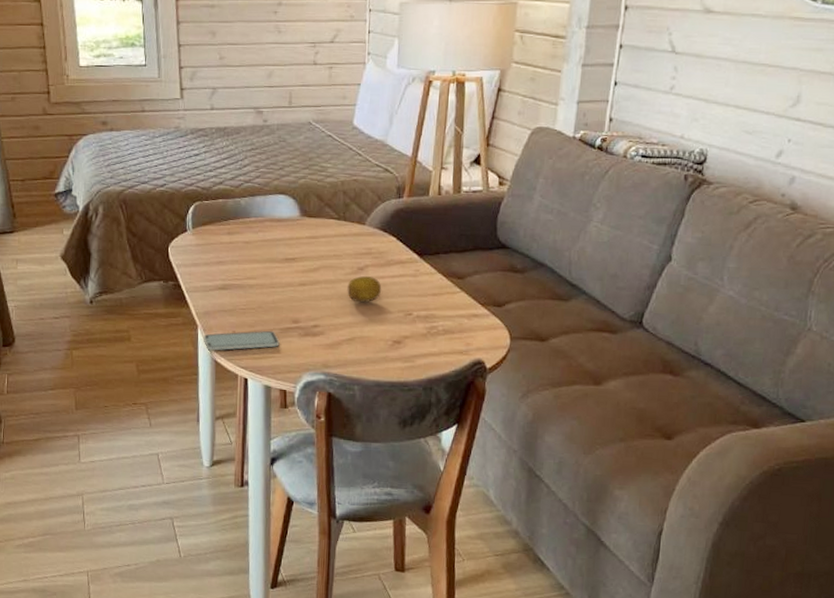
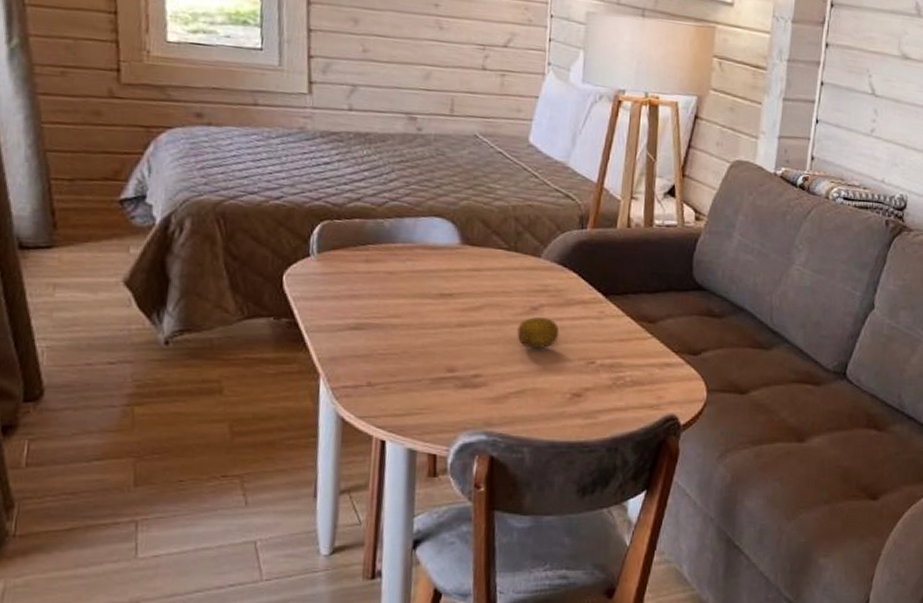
smartphone: present [204,330,280,351] -> none [327,381,430,406]

